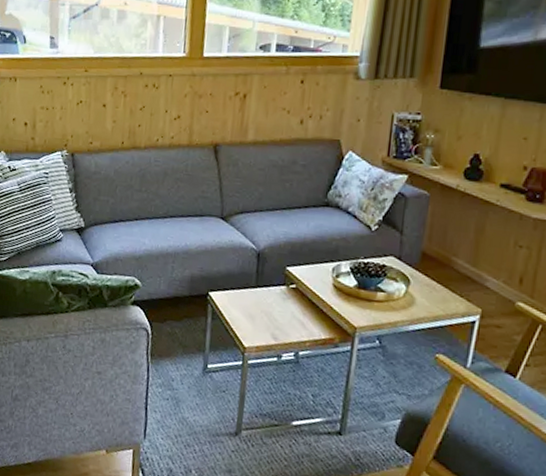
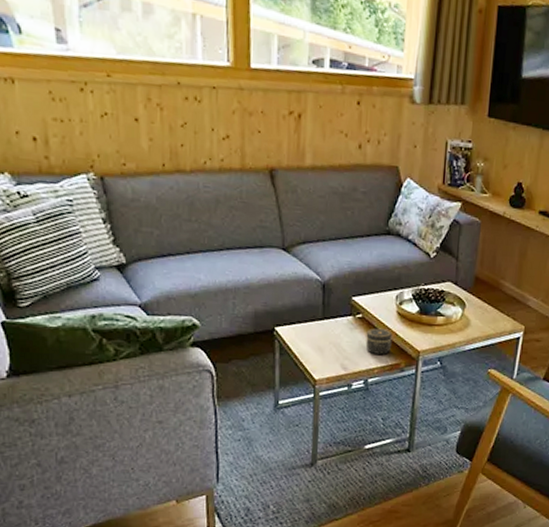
jar: none [298,299,327,328] -> present [365,328,393,355]

